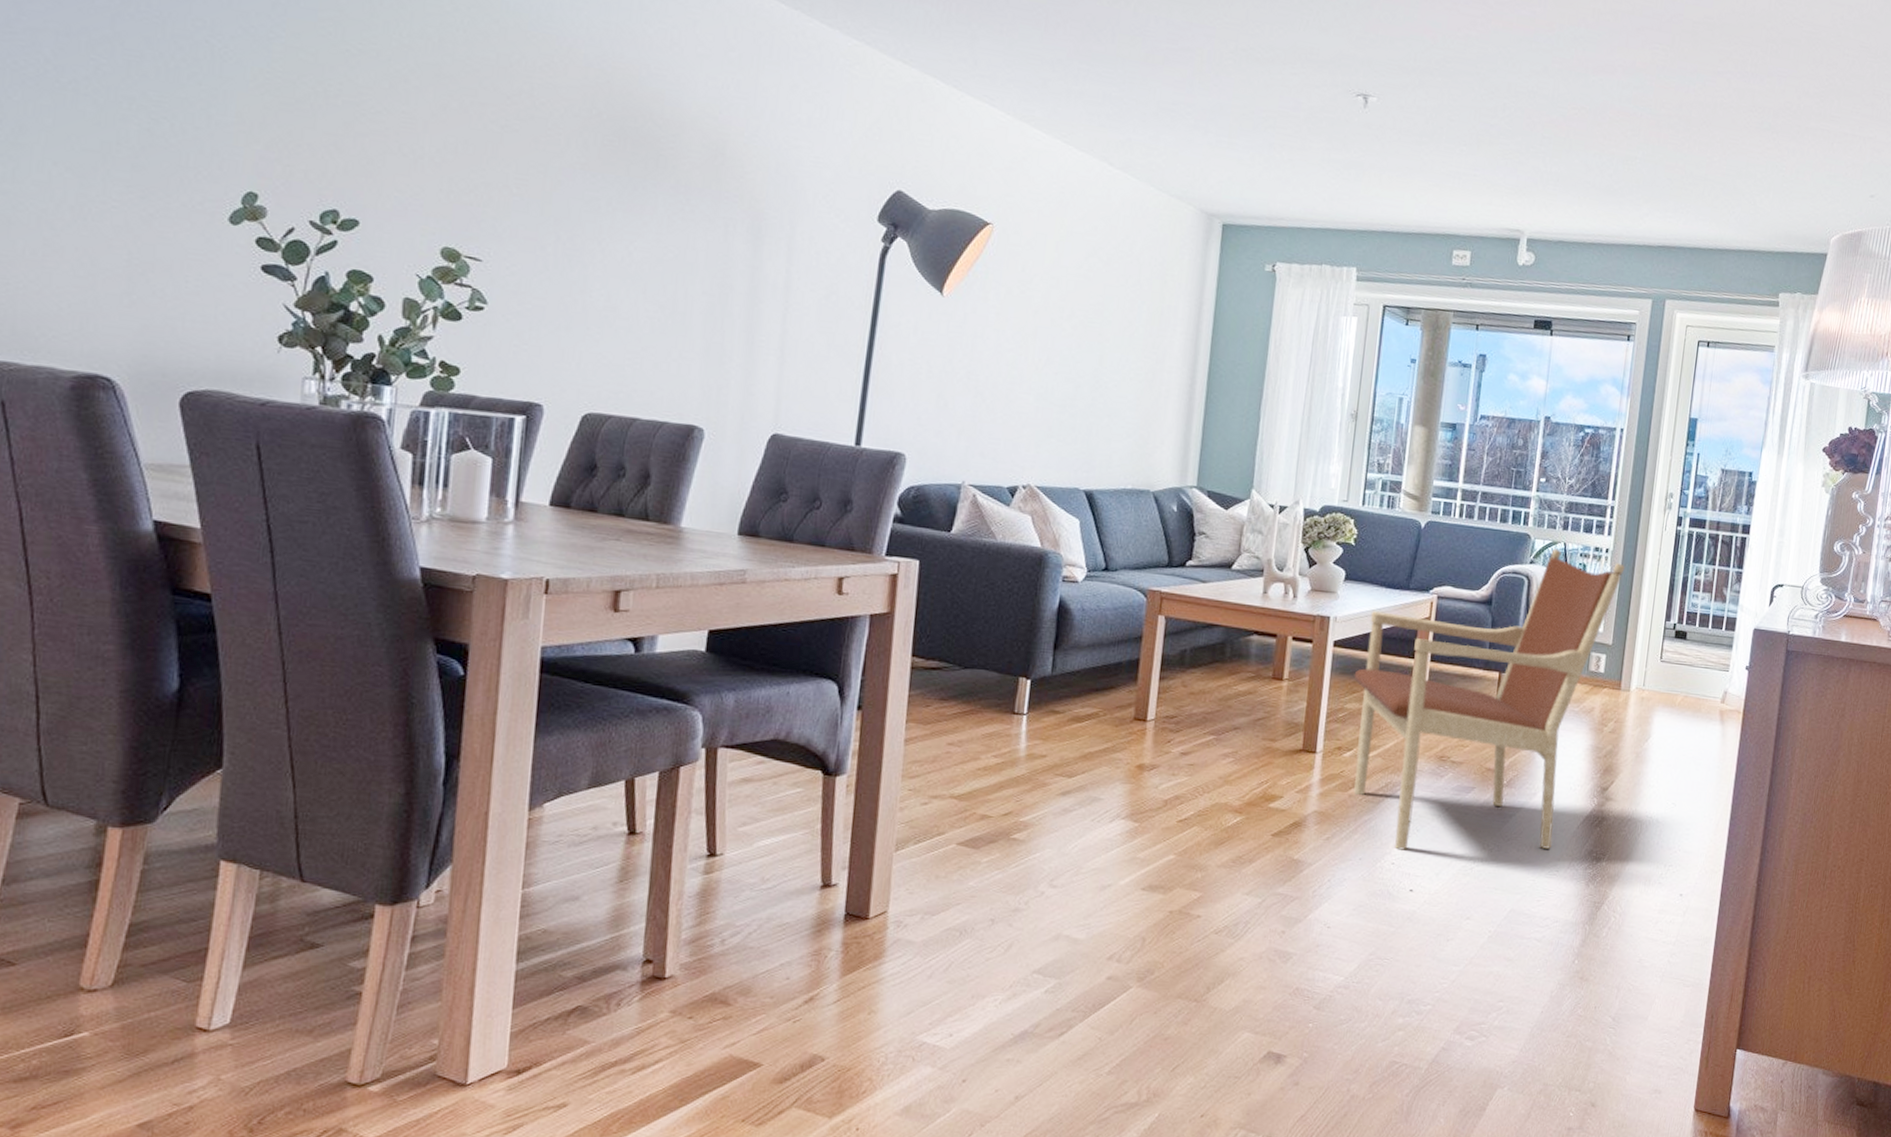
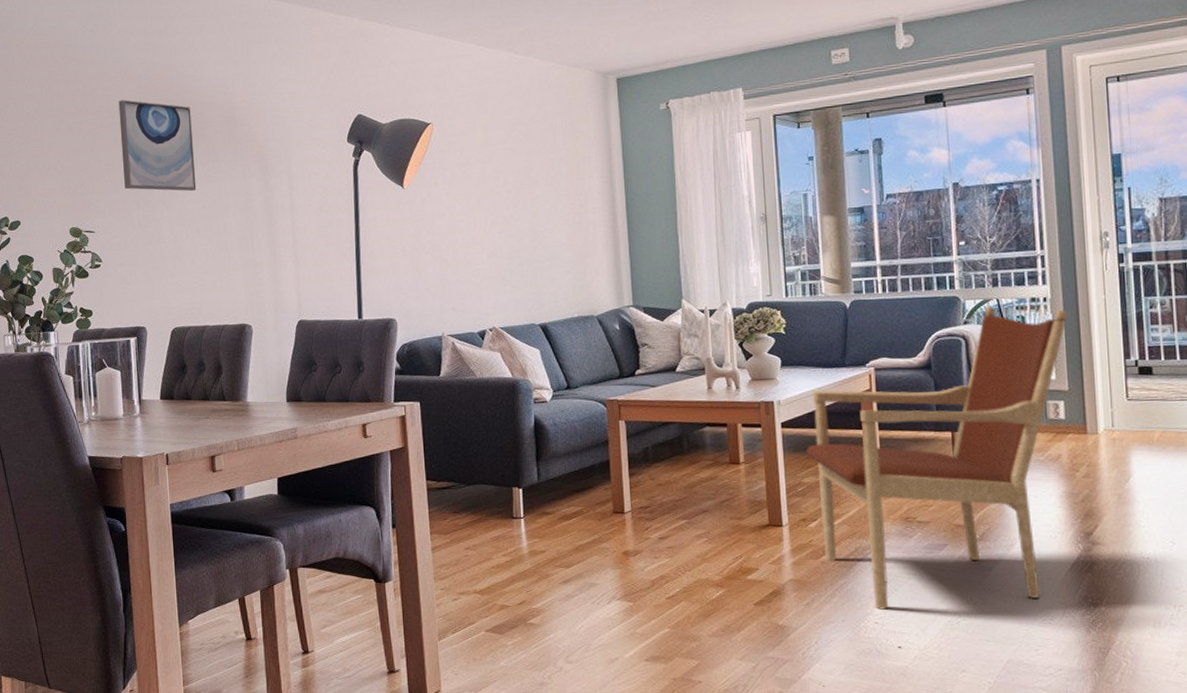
wall art: none [540,88,661,237] -> present [118,100,197,192]

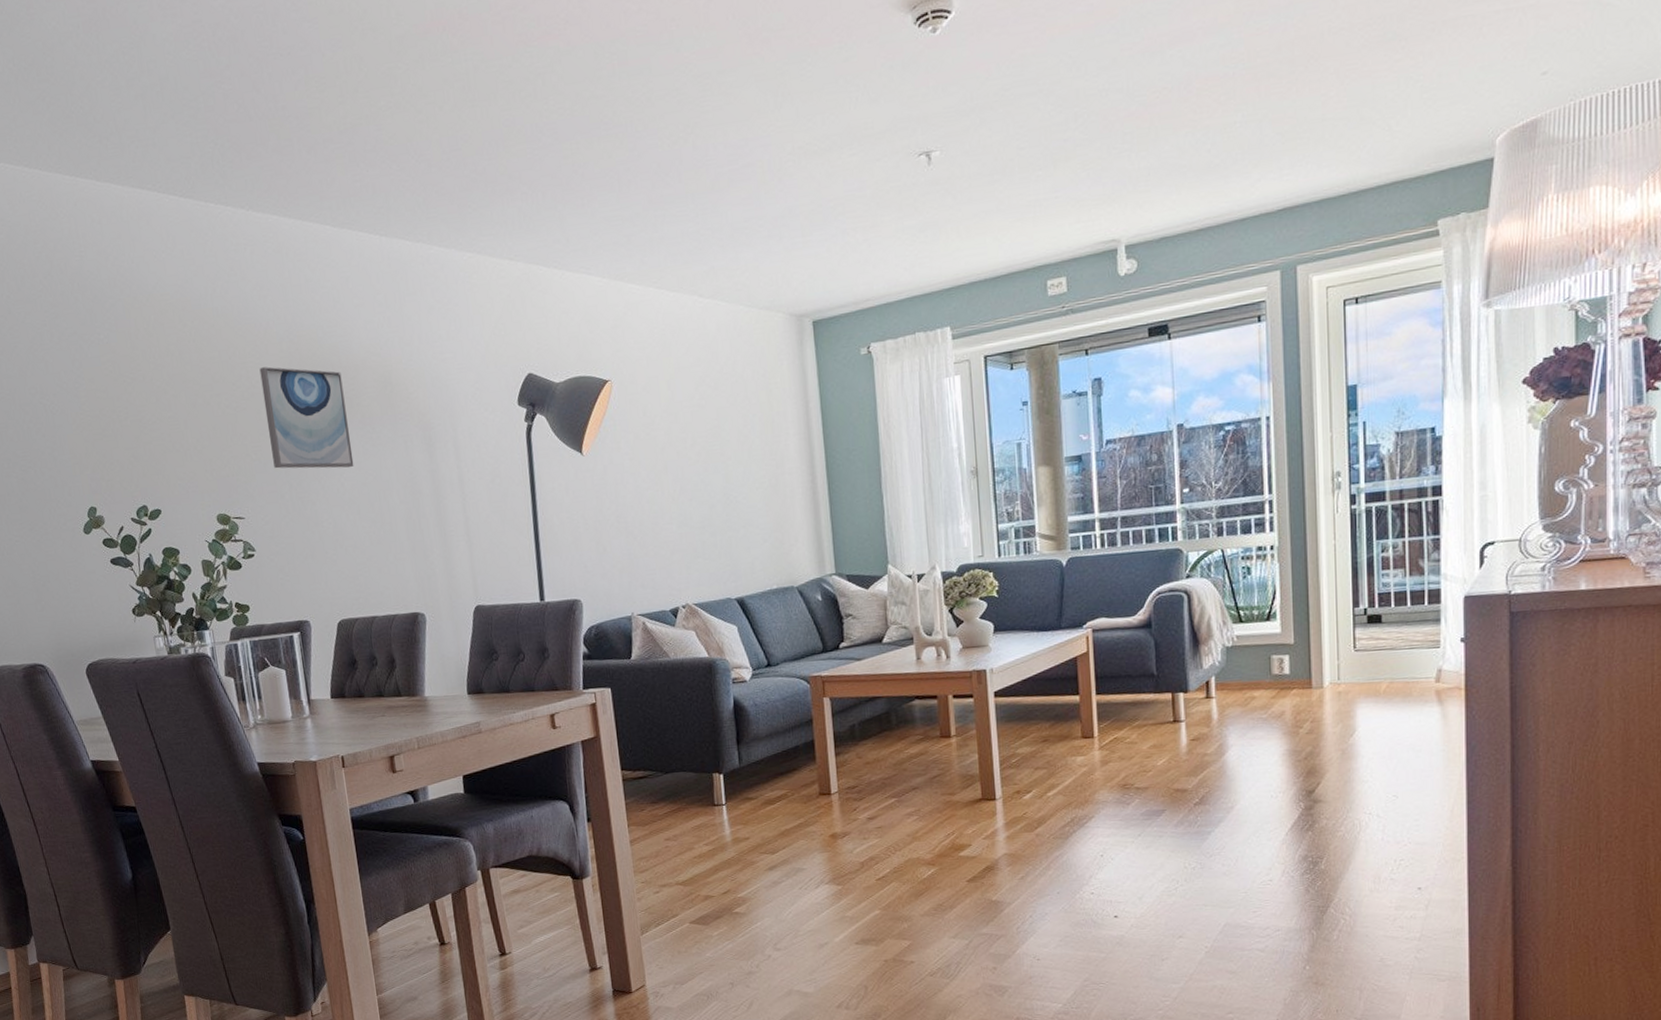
armchair: present [806,306,1068,610] -> none [1020,557,1296,880]

